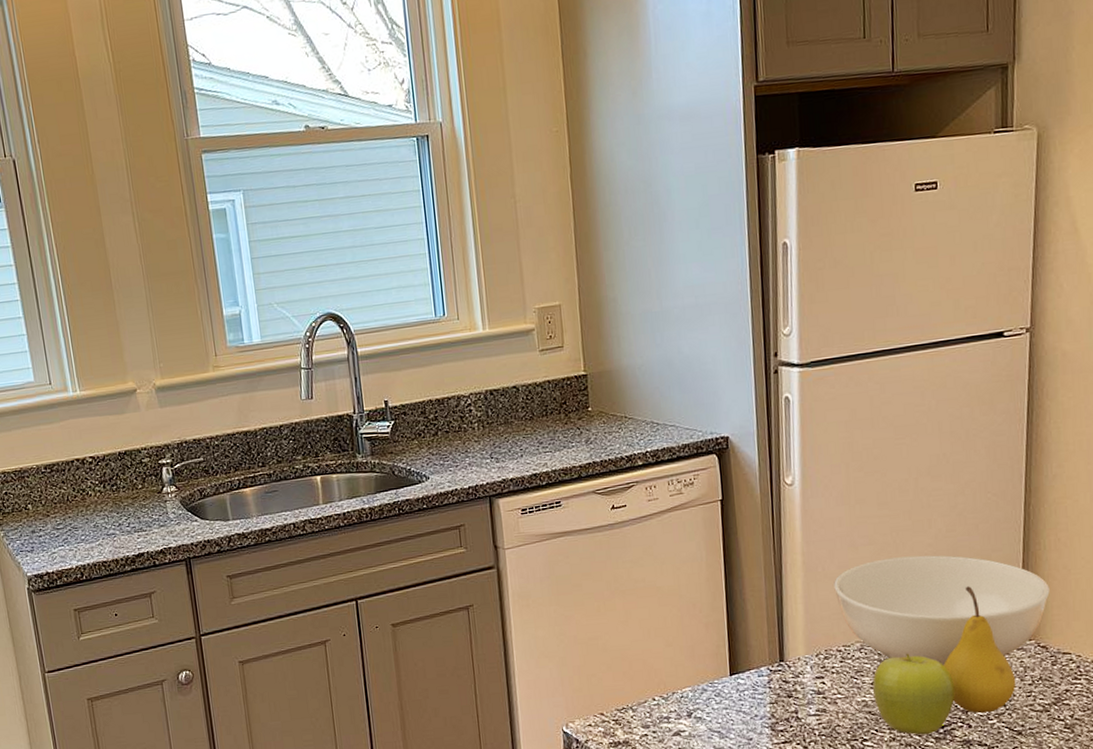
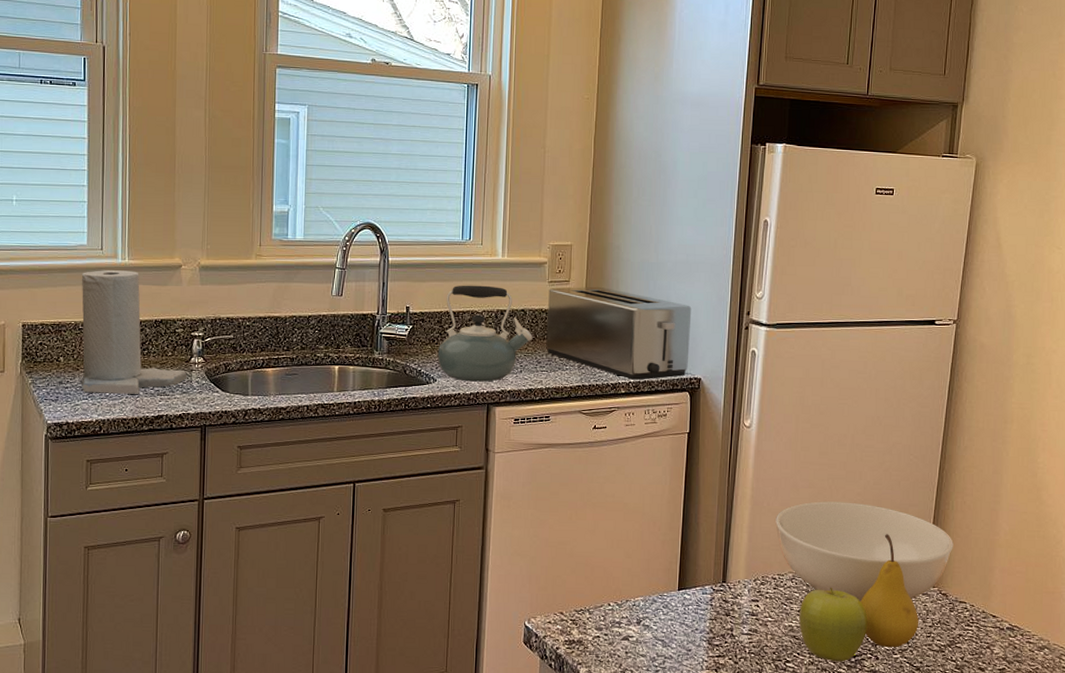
paper towel: none [34,402,163,539] -> present [81,270,187,394]
kettle: none [425,364,531,475] -> present [437,285,533,382]
toaster: none [541,347,712,449] -> present [546,286,692,380]

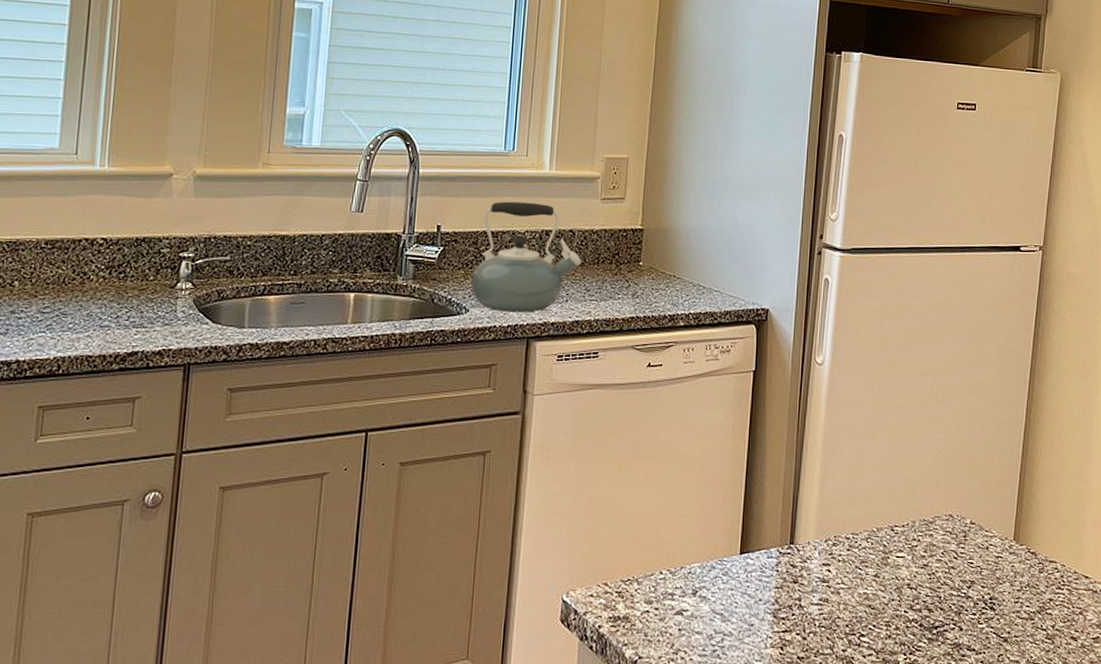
paper towel: present [81,270,187,394] -> none [38,178,171,326]
toaster: present [546,286,692,380] -> none [596,204,760,311]
bowl: present [775,501,954,601] -> none [849,448,1042,563]
fruit: present [799,587,868,662] -> none [875,547,951,635]
fruit: present [860,534,919,648] -> none [942,485,1007,617]

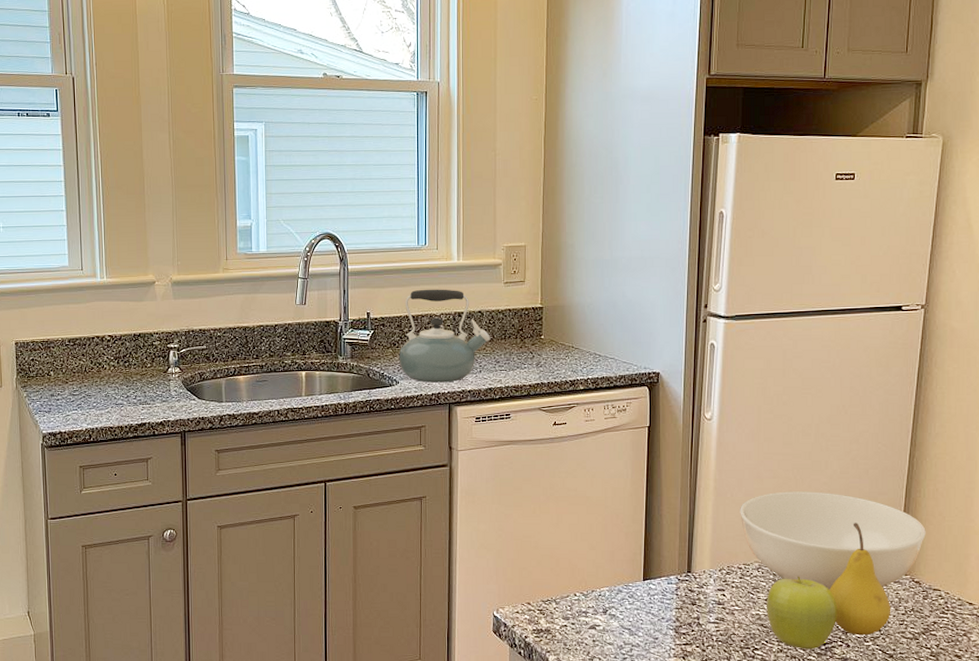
bowl: none [849,448,1042,563] -> present [740,491,926,590]
fruit: none [875,547,951,635] -> present [767,576,838,650]
fruit: none [942,485,1007,617] -> present [829,523,891,636]

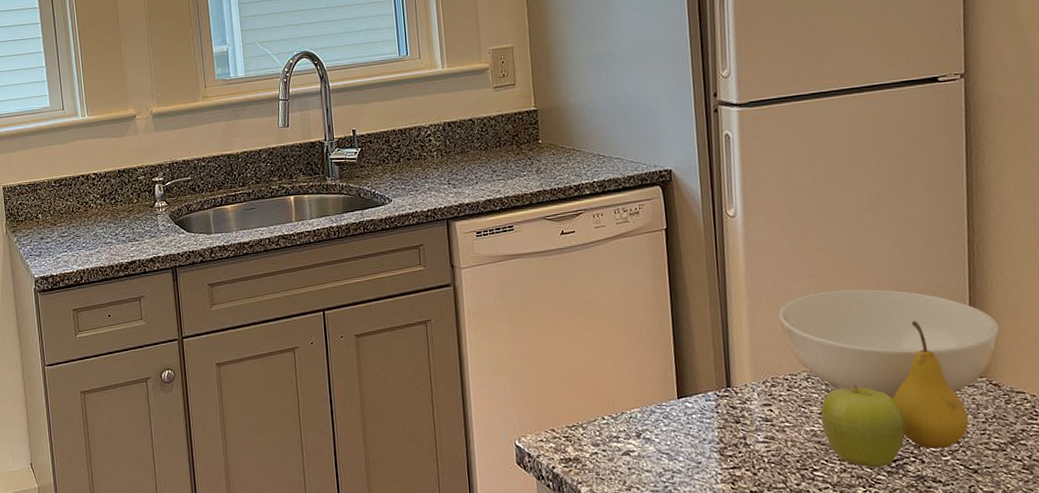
kettle: present [399,289,491,383] -> none [389,99,485,199]

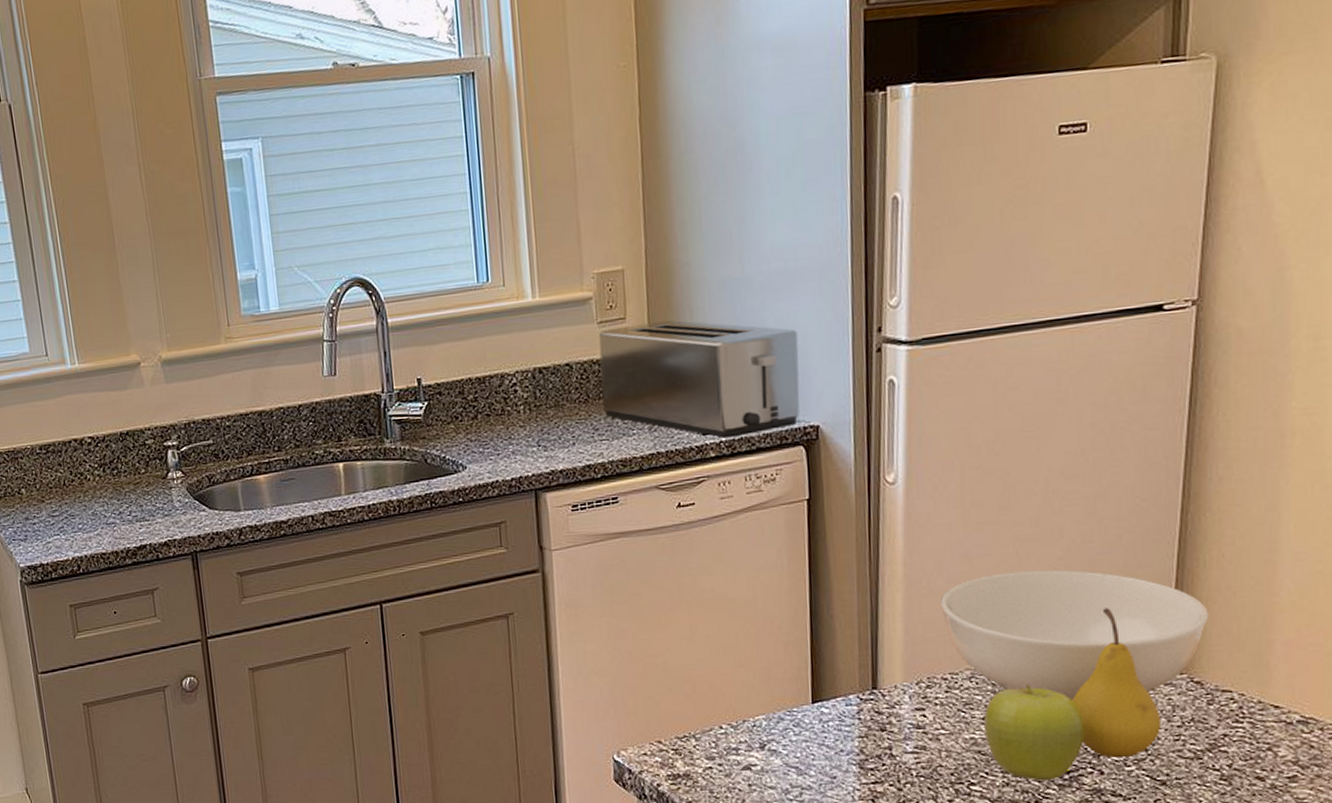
toaster: none [495,86,656,180] -> present [599,320,800,439]

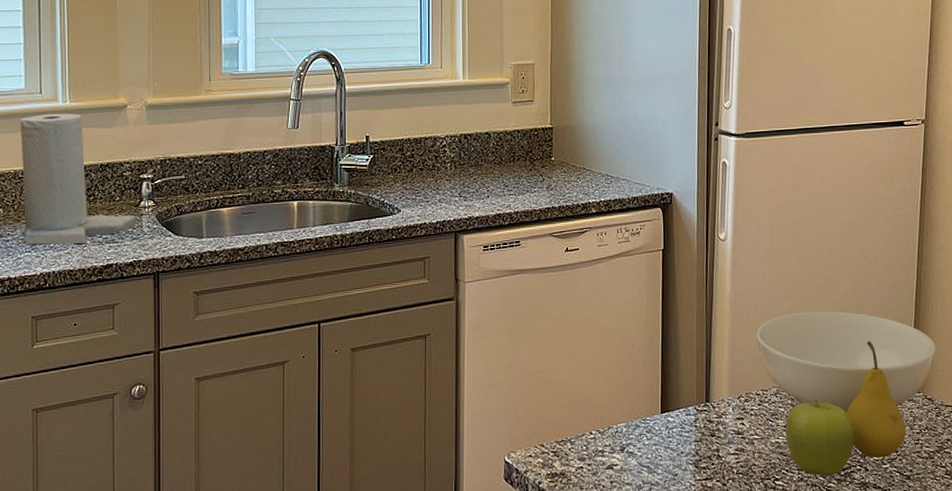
paper towel: none [29,376,167,527] -> present [19,114,137,245]
toaster: present [599,320,800,439] -> none [512,104,660,199]

